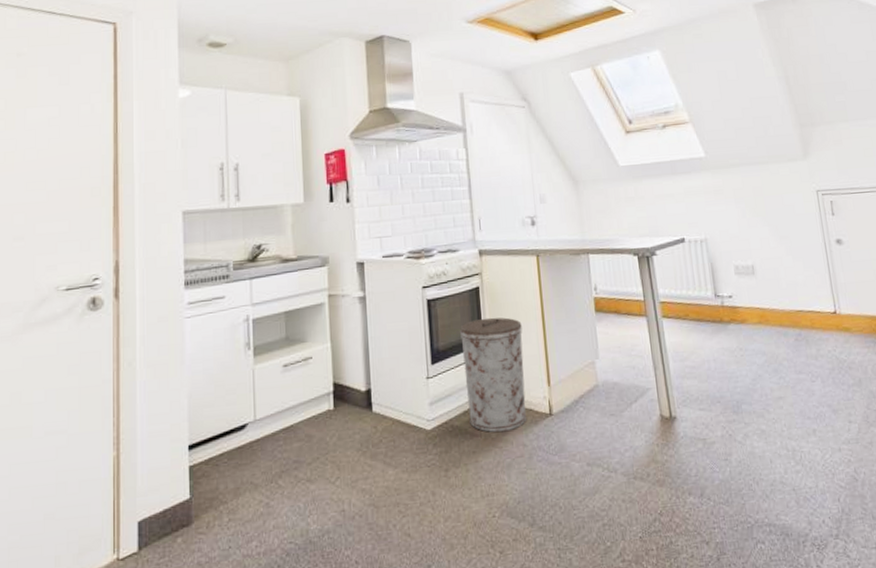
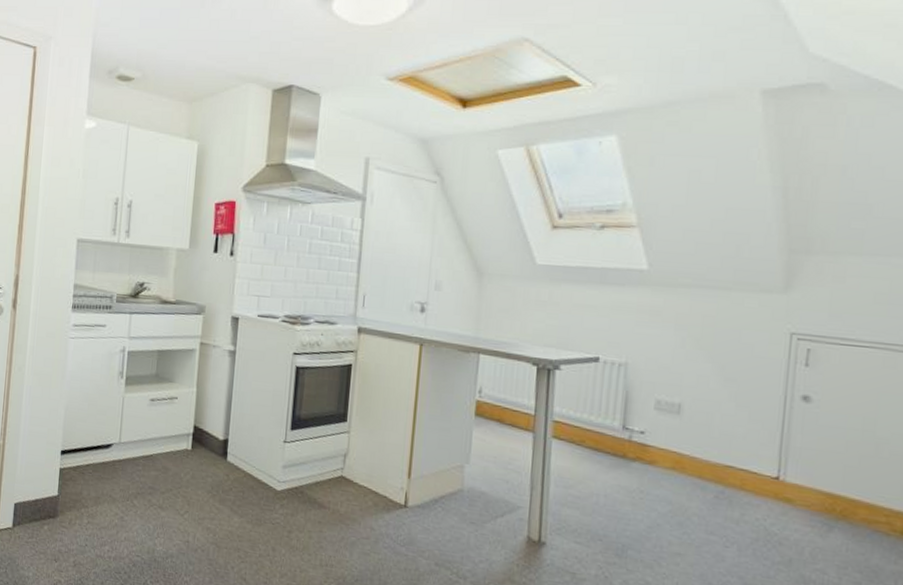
trash can: present [460,317,527,433] -> none [320,396,391,512]

